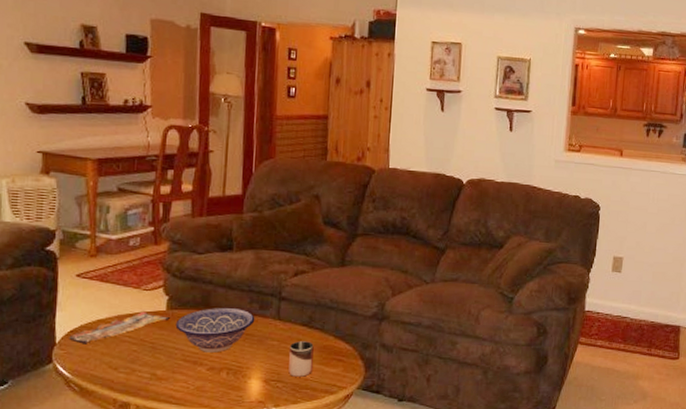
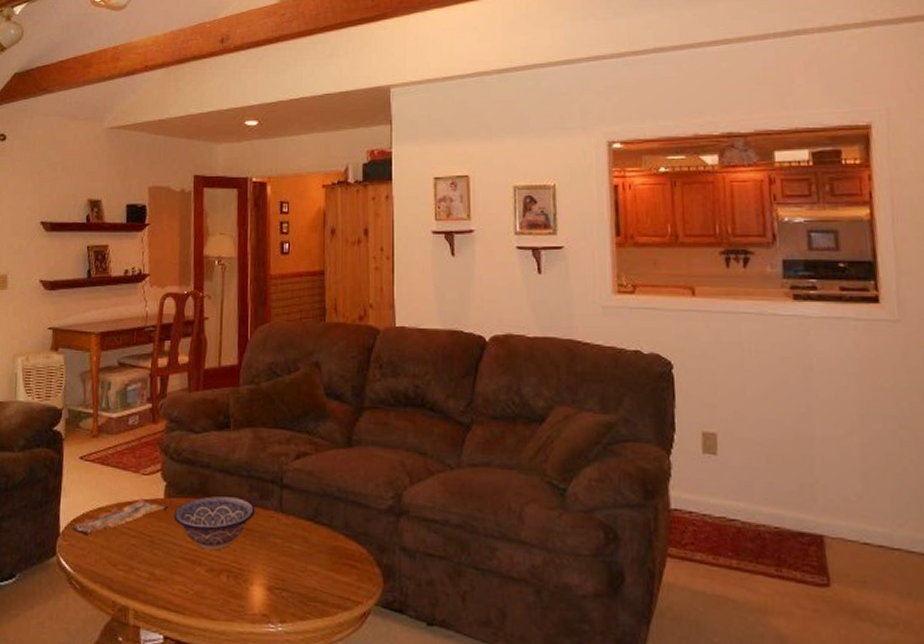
cup: present [288,341,314,377] -> none [293,539,322,586]

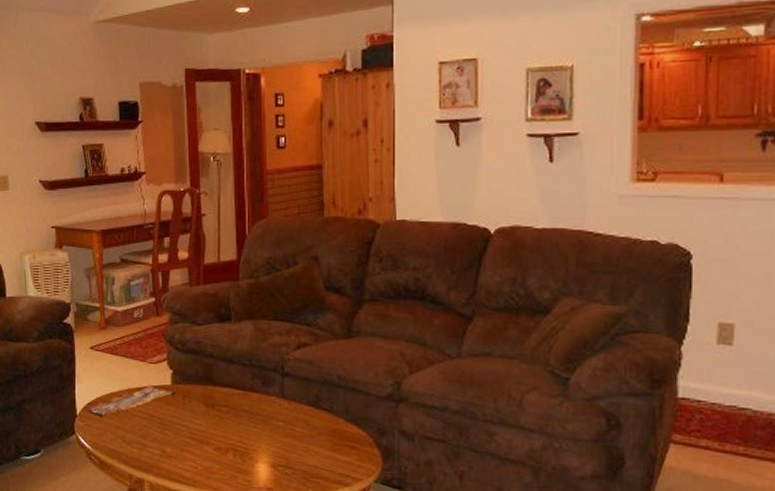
decorative bowl: present [173,496,256,551] -> none [181,383,259,432]

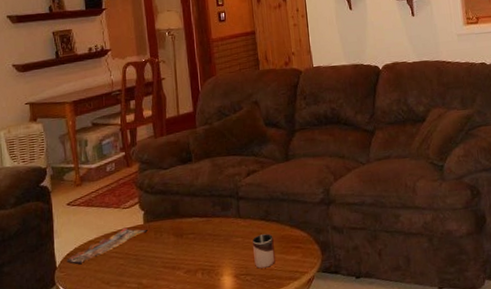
cup: none [295,423,323,464] -> present [252,234,275,269]

